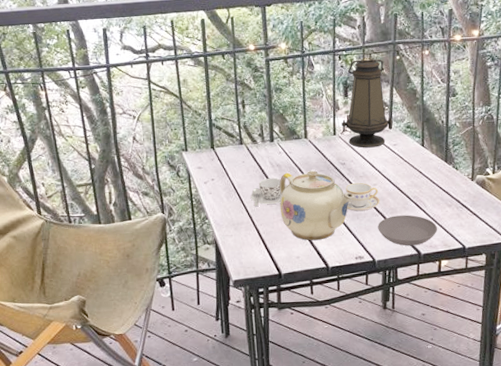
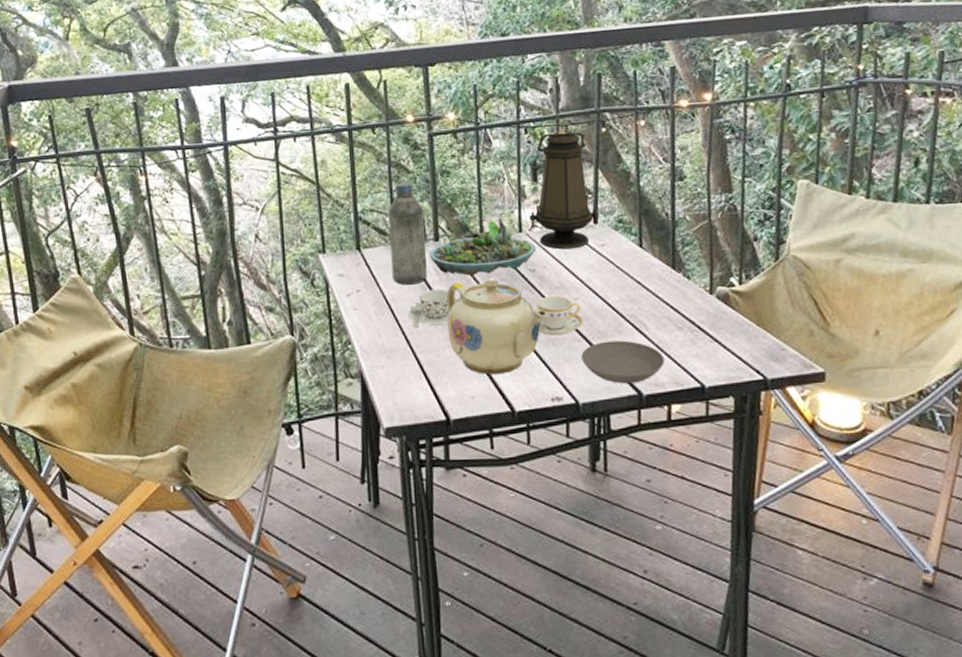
water bottle: none [235,97,265,175] -> present [388,183,427,285]
succulent planter: none [267,122,346,168] -> present [430,215,536,276]

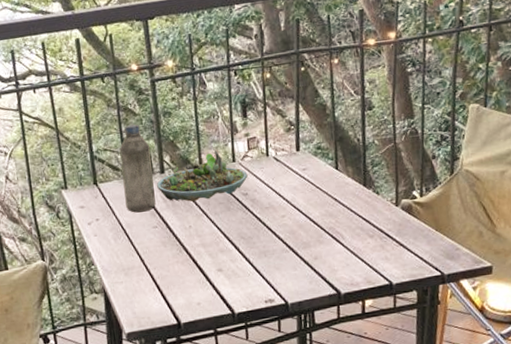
teacup: present [409,288,458,327] -> none [141,214,183,247]
teapot: present [446,279,549,375] -> none [173,203,261,284]
lantern: present [529,131,599,250] -> none [241,72,301,175]
teacup: present [536,295,584,336] -> none [249,214,290,249]
saucer: present [581,340,665,384] -> none [289,249,359,285]

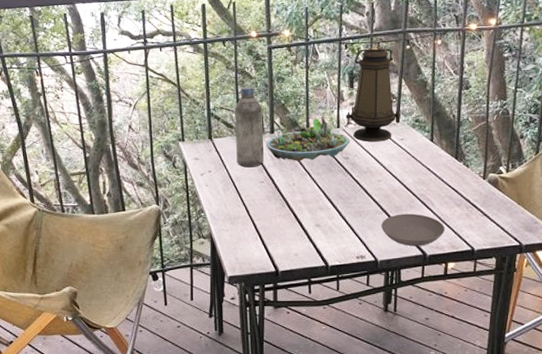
lantern: none [241,72,301,175] -> present [346,48,401,142]
saucer: none [289,249,359,285] -> present [381,213,446,247]

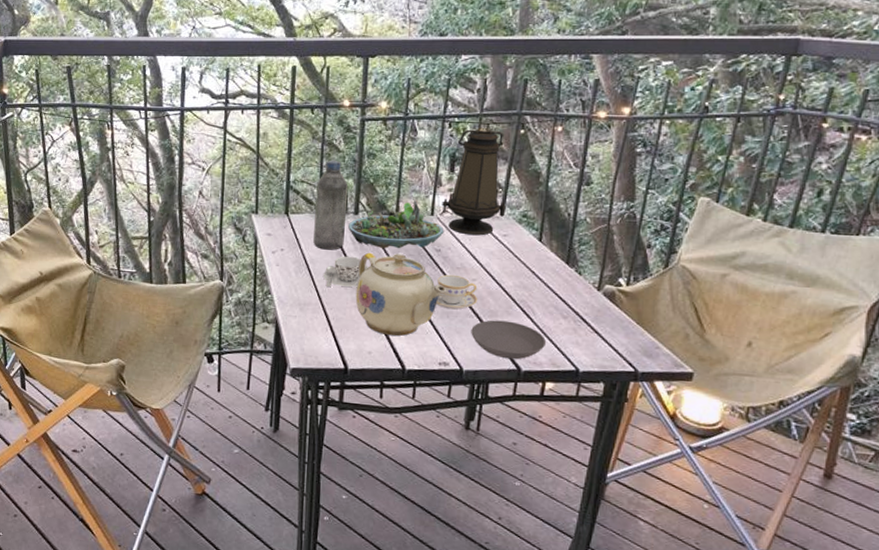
teacup: none [249,171,288,200] -> present [323,256,369,287]
teapot: none [278,164,358,238] -> present [355,252,447,336]
teacup: none [348,178,385,209] -> present [436,274,478,310]

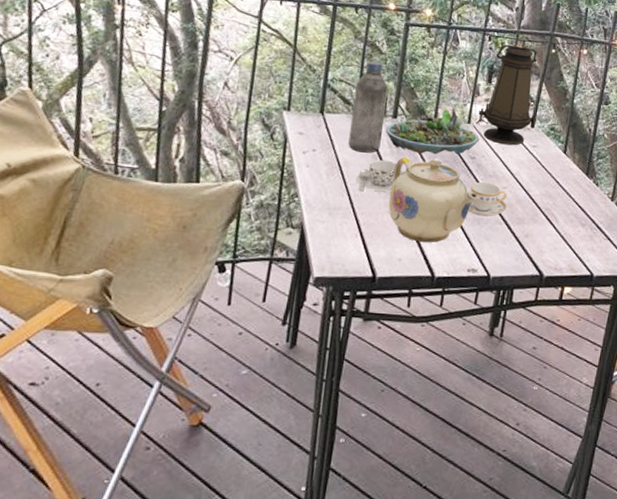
saucer: present [471,320,547,360] -> none [499,227,567,266]

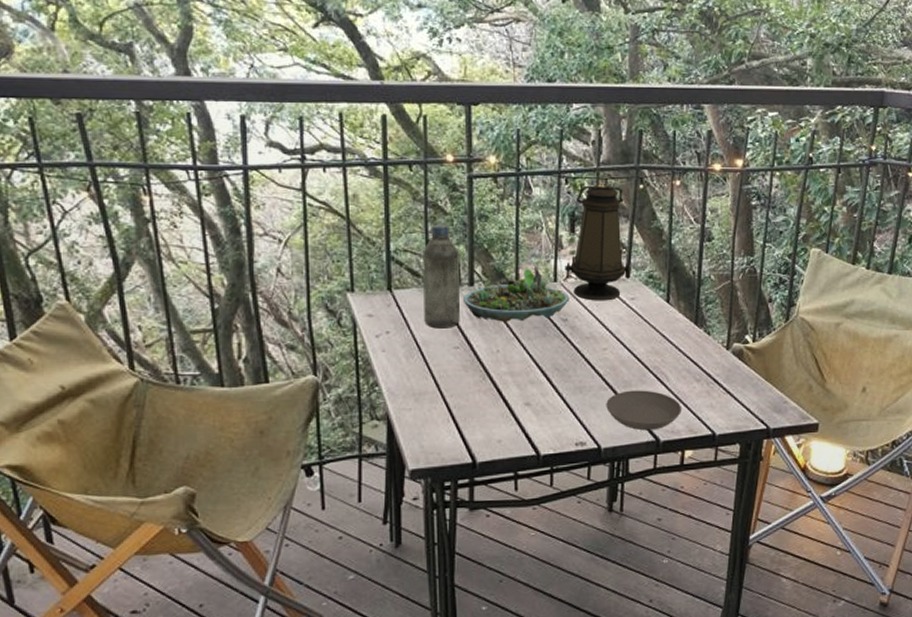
teacup: present [356,159,404,192] -> none [439,334,490,371]
teapot: present [388,157,479,243] -> none [478,327,578,420]
teacup: present [468,181,508,217] -> none [567,345,611,384]
saucer: none [499,227,567,266] -> present [606,390,682,431]

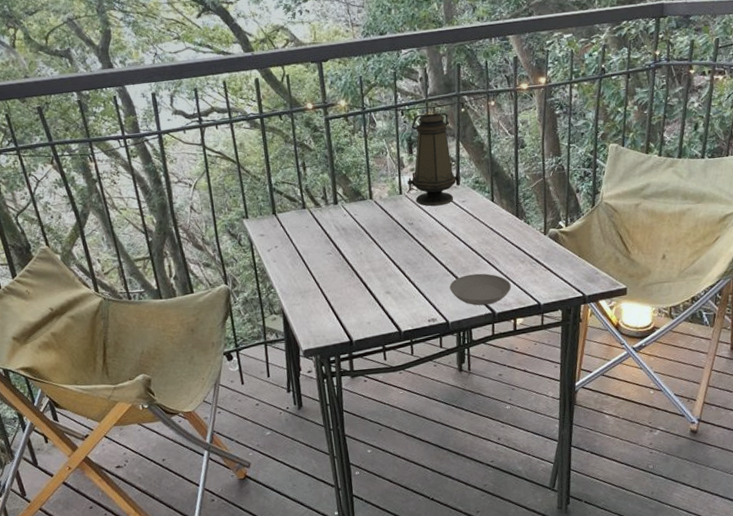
water bottle: present [423,225,461,329] -> none [296,159,330,240]
succulent planter: present [464,263,570,322] -> none [331,182,413,230]

